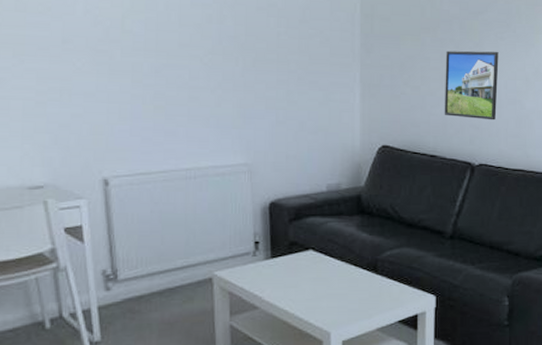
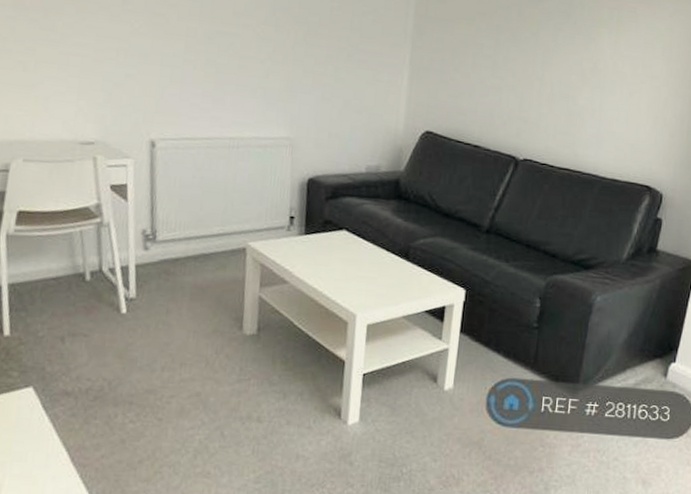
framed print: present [444,50,499,121] -> none [492,38,556,115]

